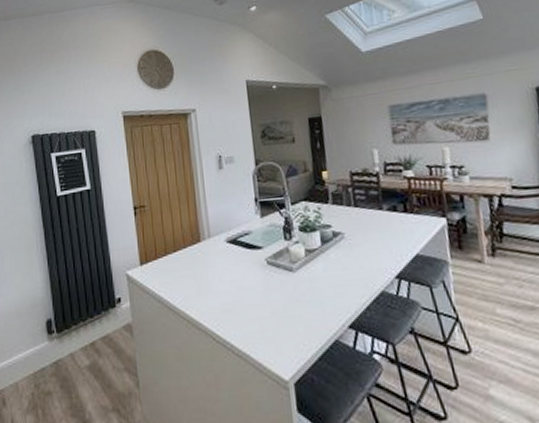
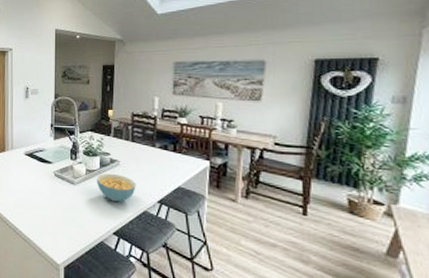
cereal bowl: none [318,249,368,286] -> present [96,173,136,202]

